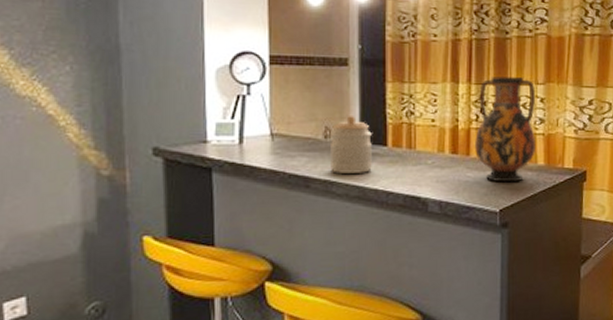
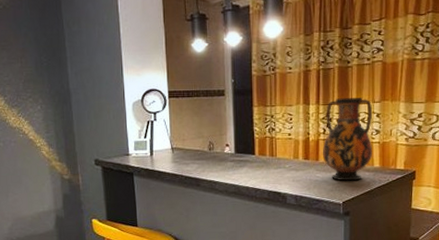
jar: present [329,114,372,174] -> none [212,132,244,176]

